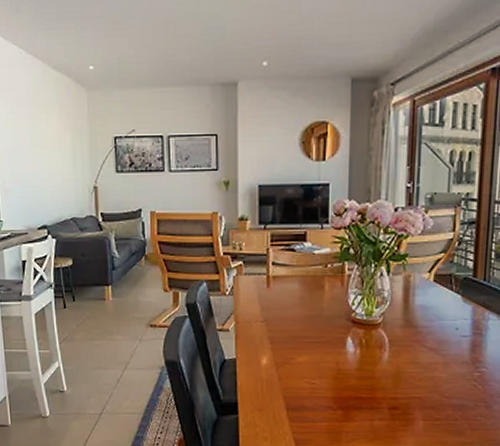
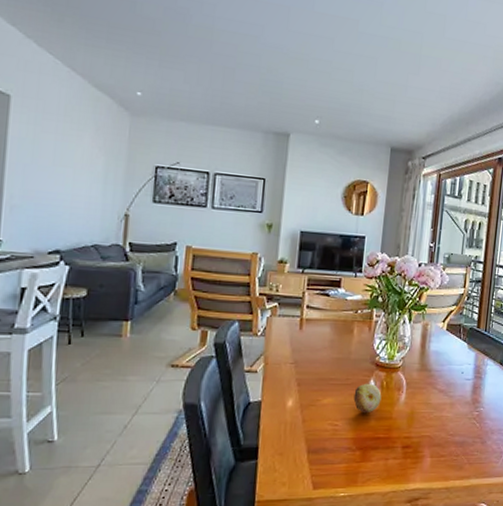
fruit: none [330,341,361,372] -> present [353,383,382,414]

